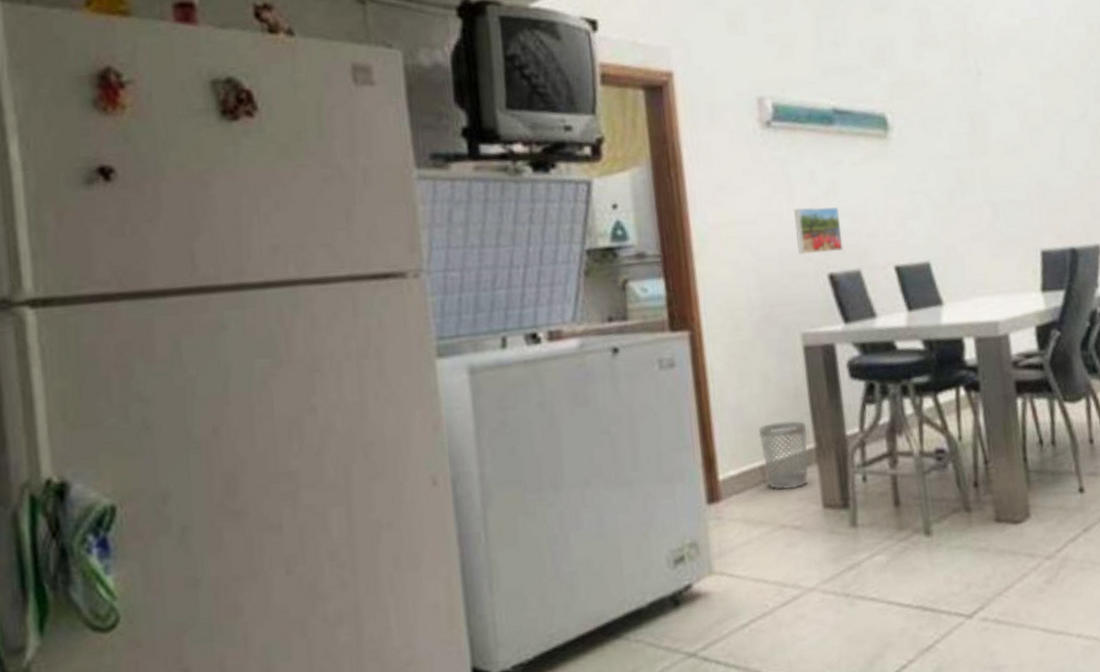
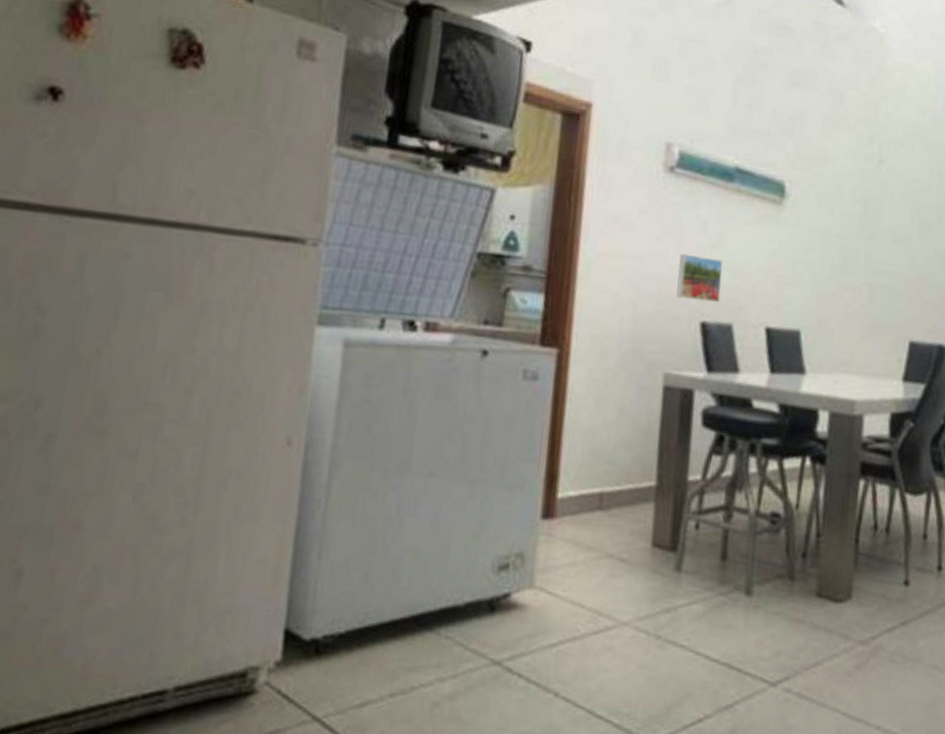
wastebasket: present [758,421,809,490] -> none [603,453,652,522]

